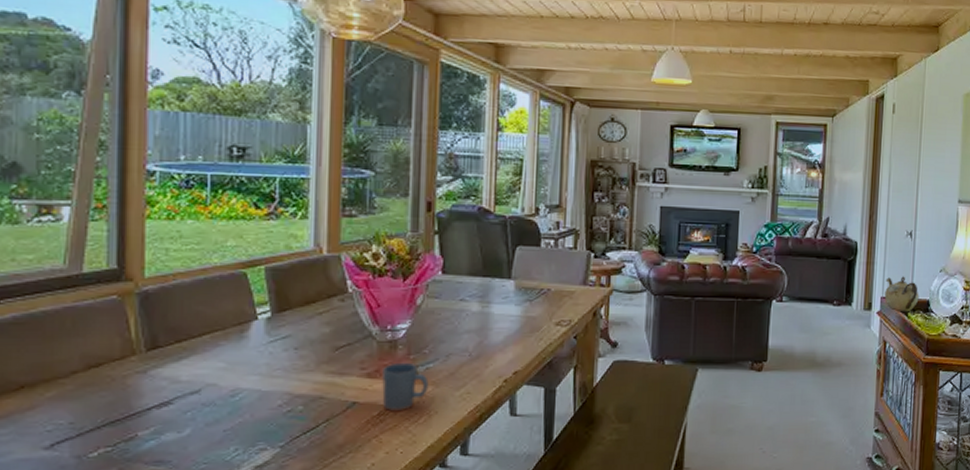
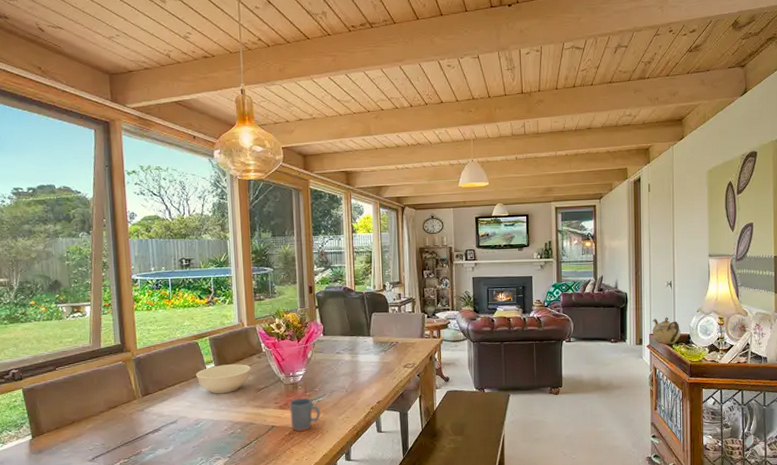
bowl: none [239,308,328,352] -> present [196,364,251,394]

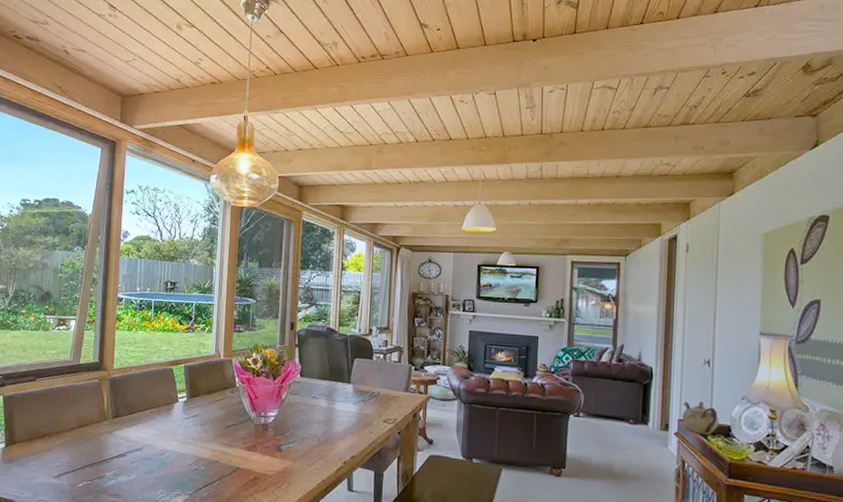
bowl: present [196,364,251,394] -> none [167,395,223,426]
mug: present [289,397,321,431] -> none [257,441,289,478]

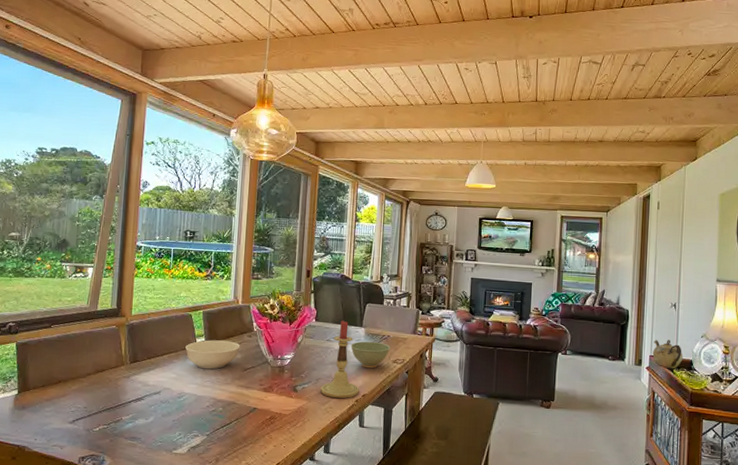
bowl: none [167,395,223,426] -> present [185,340,240,370]
candlestick: none [306,376,348,461] -> present [320,320,359,399]
bowl: none [338,398,381,429] -> present [351,341,390,369]

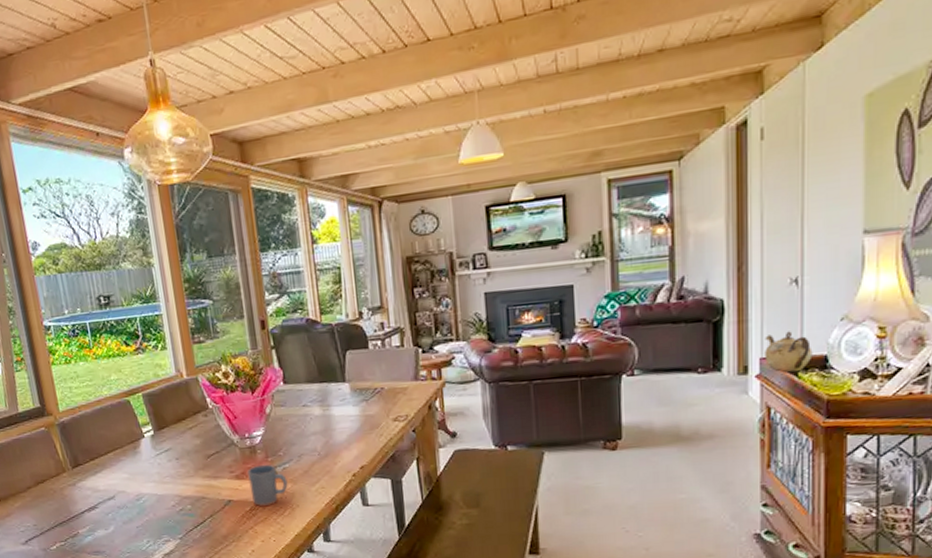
bowl: present [185,340,240,370] -> none [131,425,197,463]
mug: none [273,382,304,417] -> present [247,464,288,506]
candlestick: present [320,320,359,399] -> none [306,377,356,476]
bowl: present [351,341,390,369] -> none [334,398,387,434]

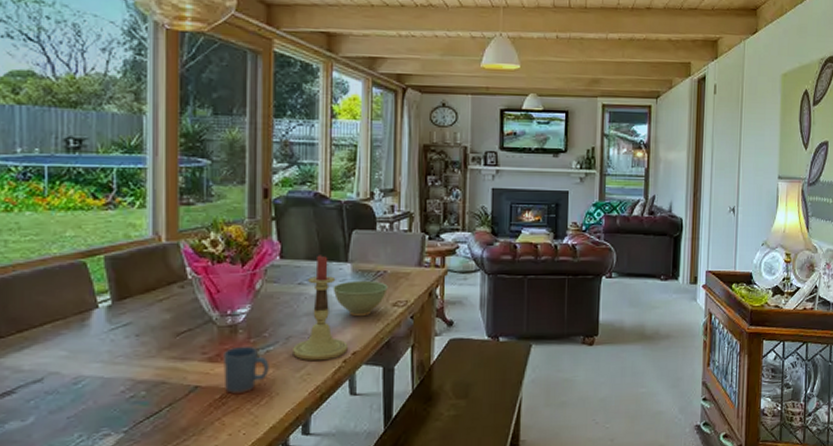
candlestick: none [306,377,356,476] -> present [293,255,348,362]
bowl: none [334,398,387,434] -> present [333,280,388,317]
teapot: present [765,331,813,373] -> none [709,250,743,285]

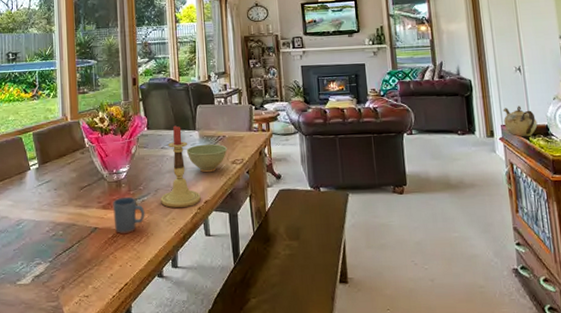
teapot: none [709,250,743,285] -> present [503,106,538,137]

